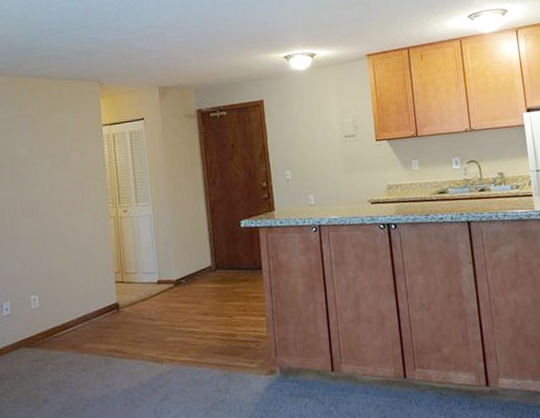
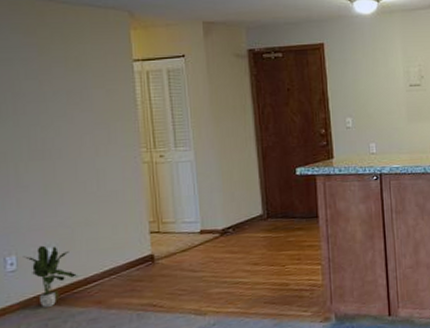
potted plant: none [15,293,58,351] -> present [23,245,79,308]

